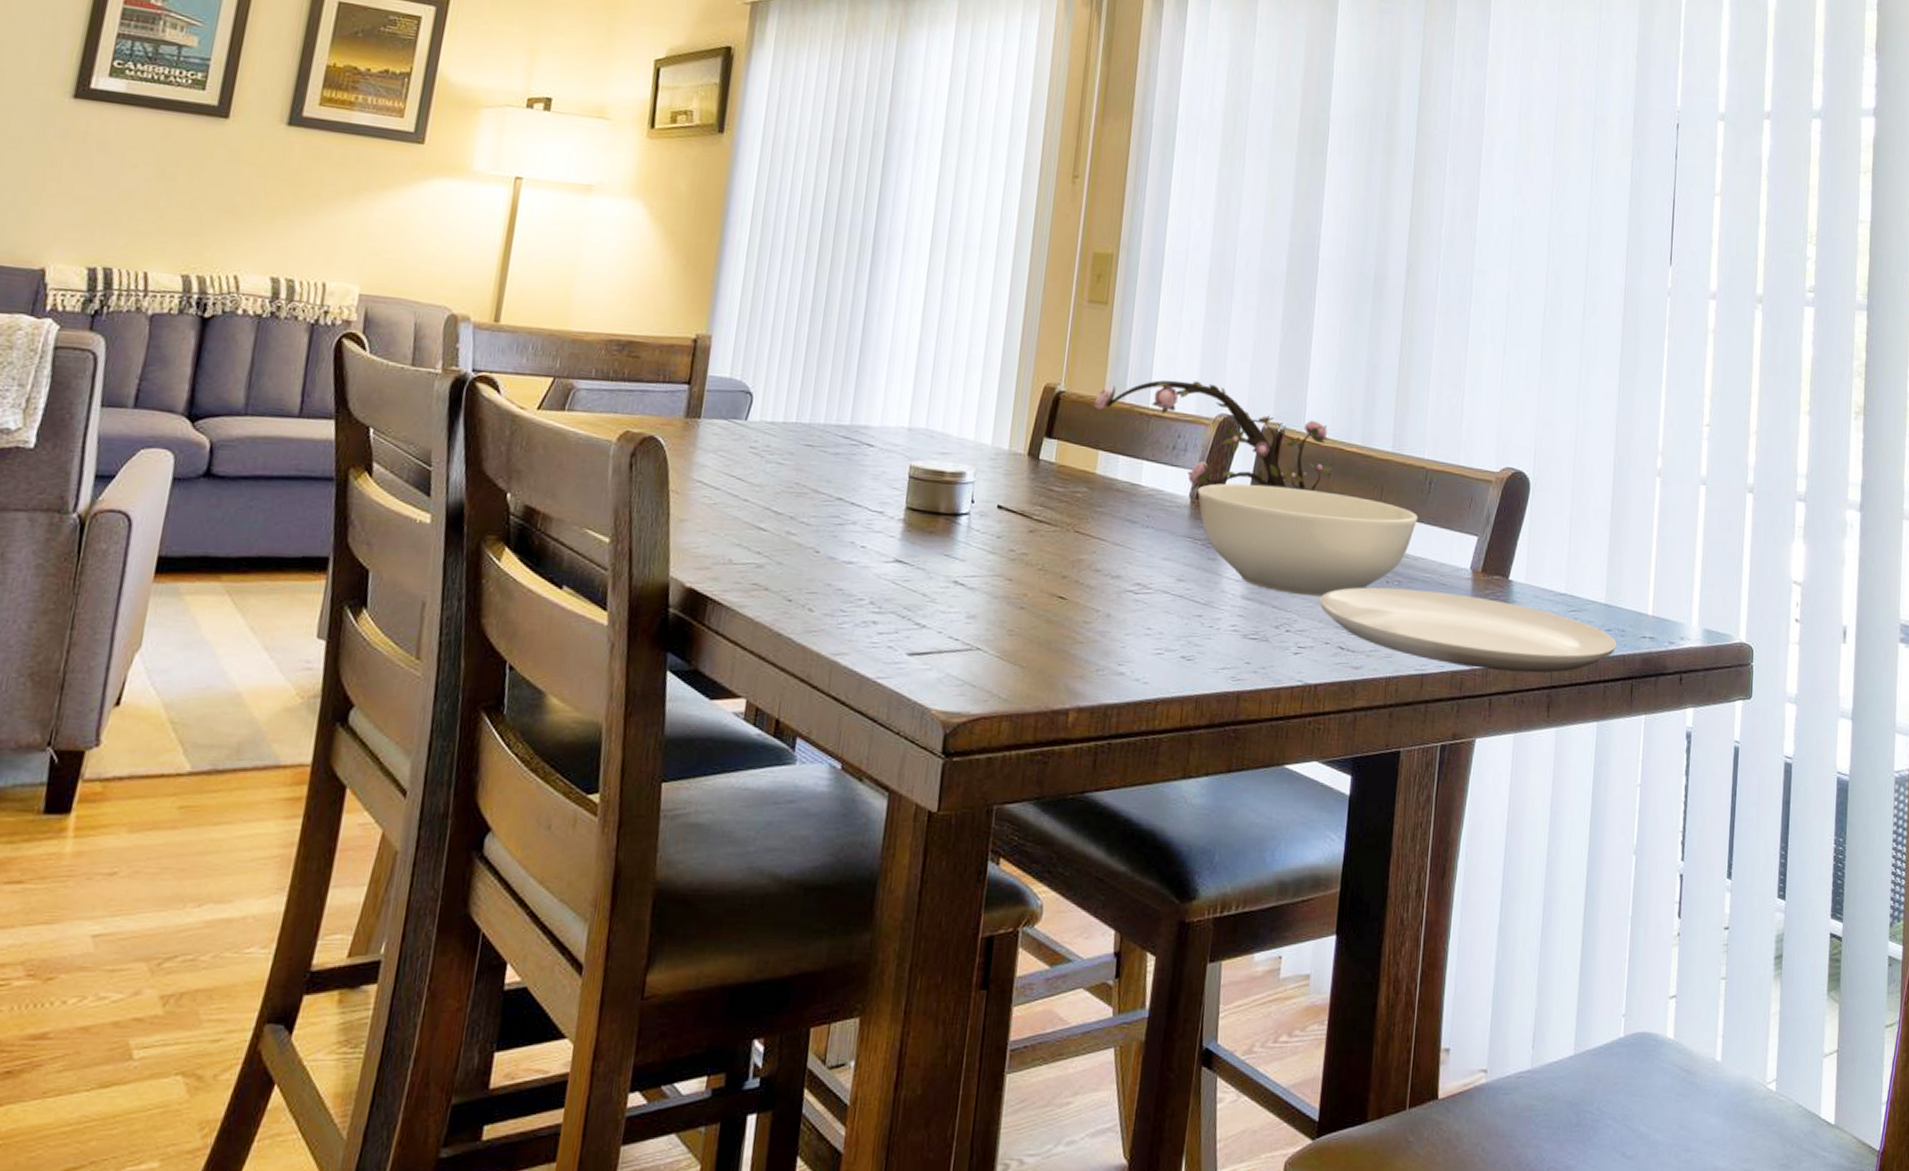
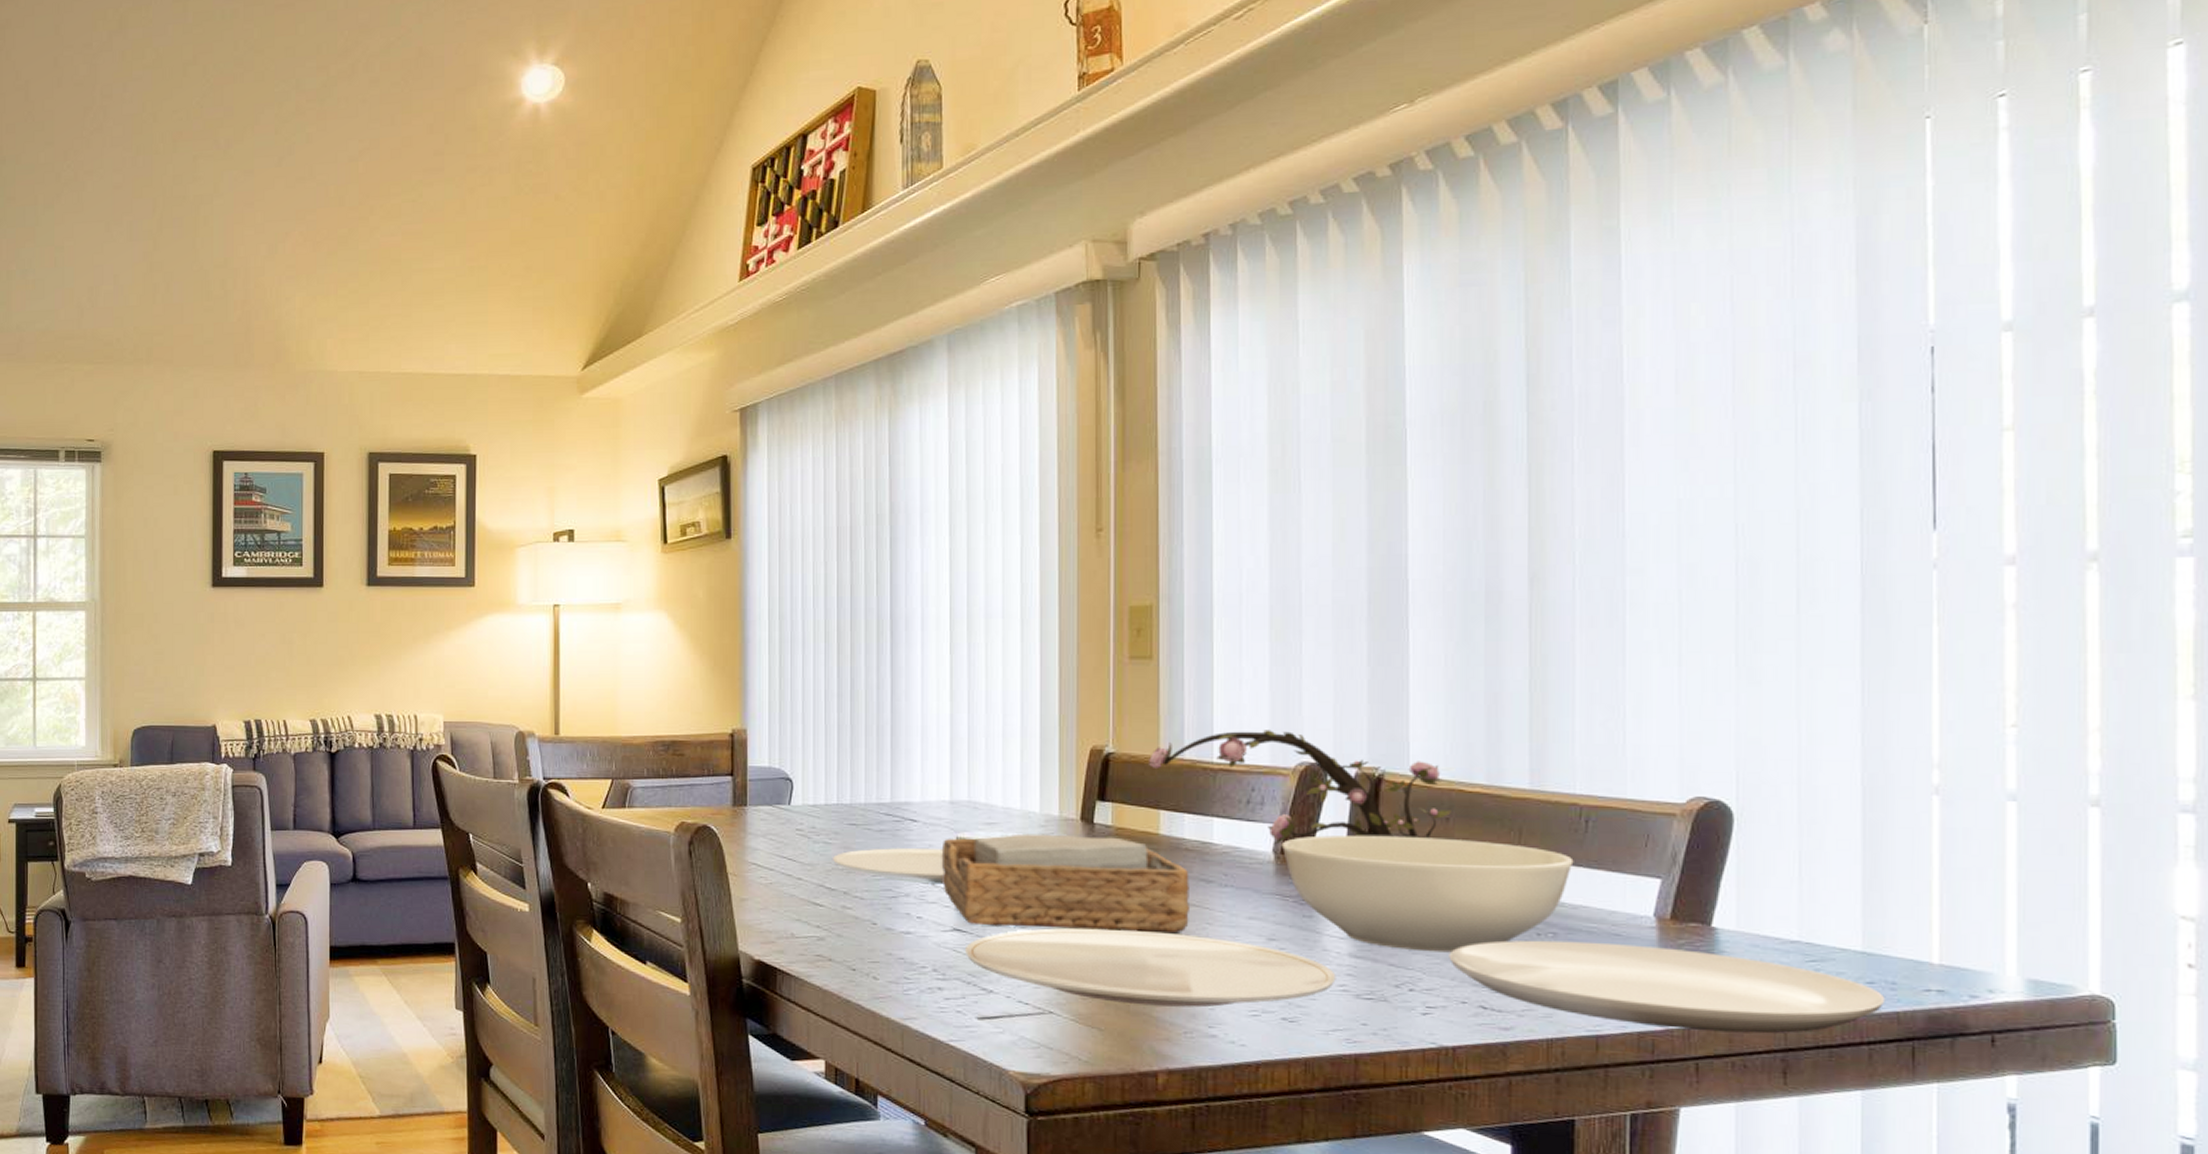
plate: none [783,472,895,514] -> present [833,848,944,885]
napkin holder: none [889,465,1117,571] -> present [941,833,1189,933]
plate: none [904,563,1230,645] -> present [965,928,1336,1008]

